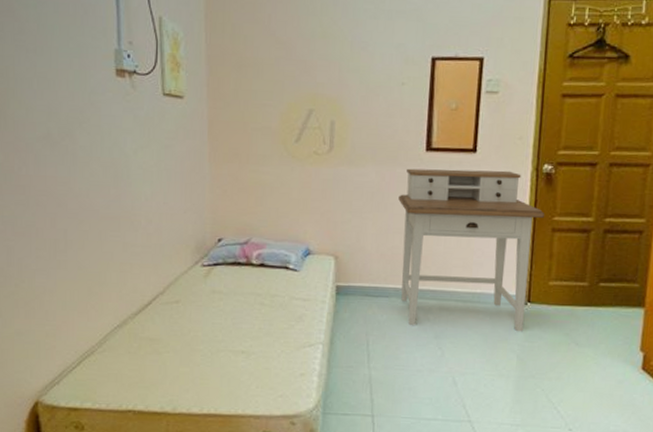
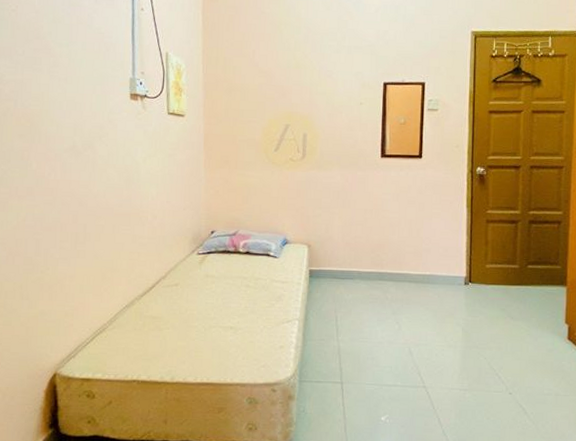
desk: present [398,168,545,332] -> none [359,171,480,308]

